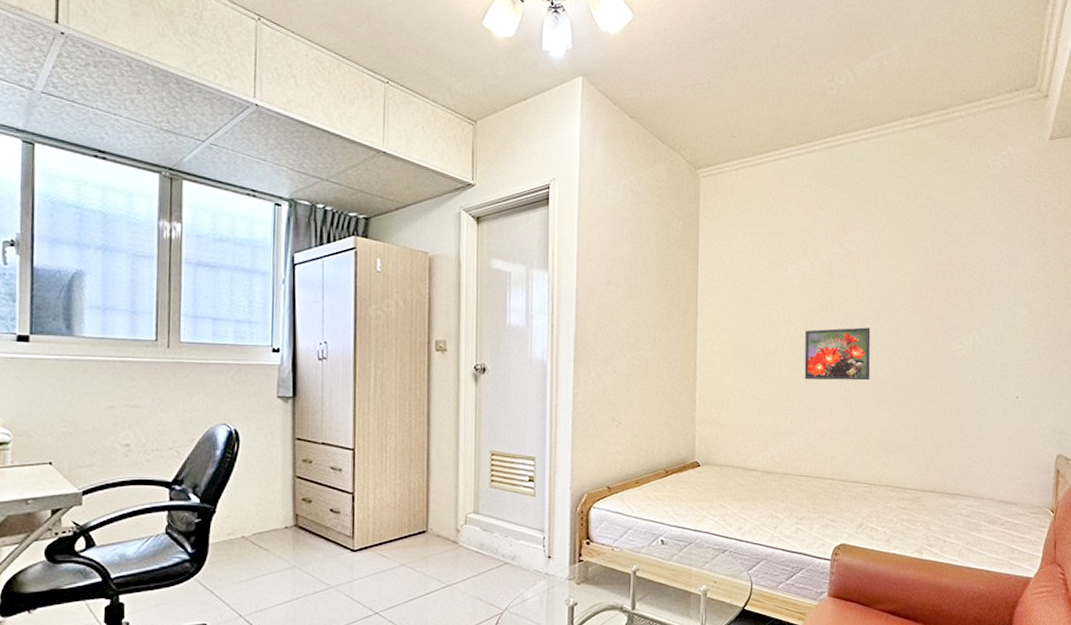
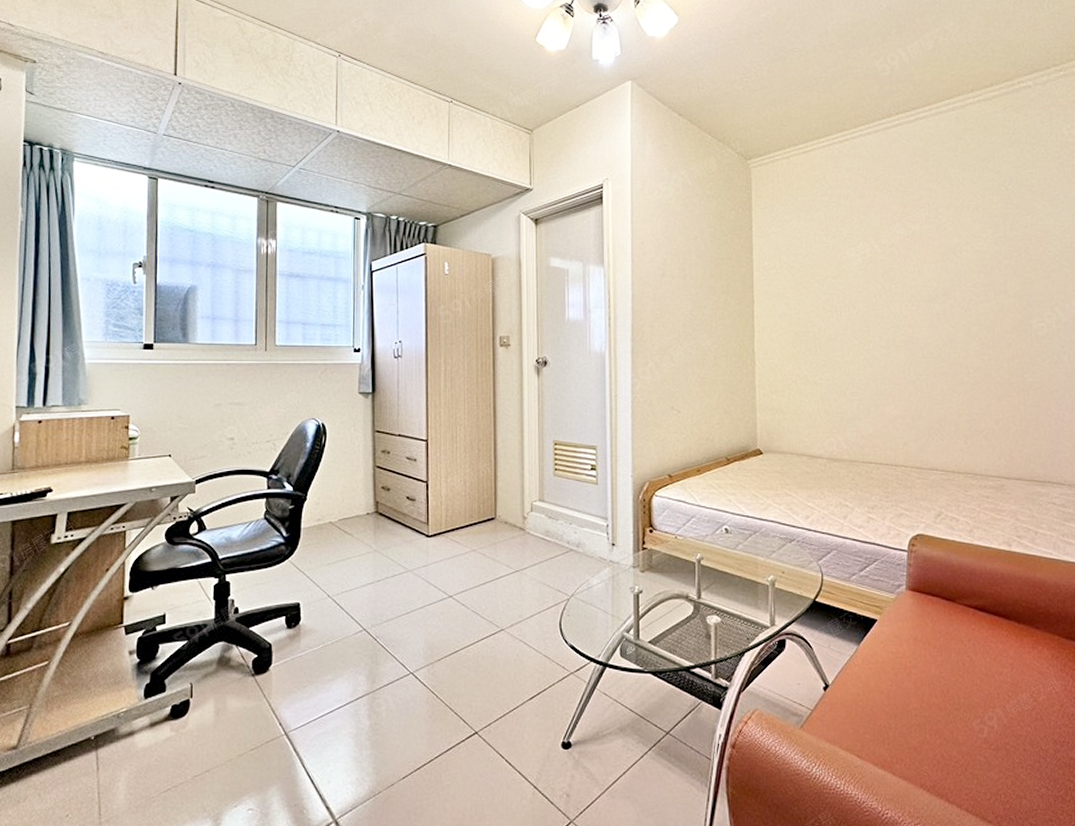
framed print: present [804,327,871,381] -> none [868,308,942,364]

